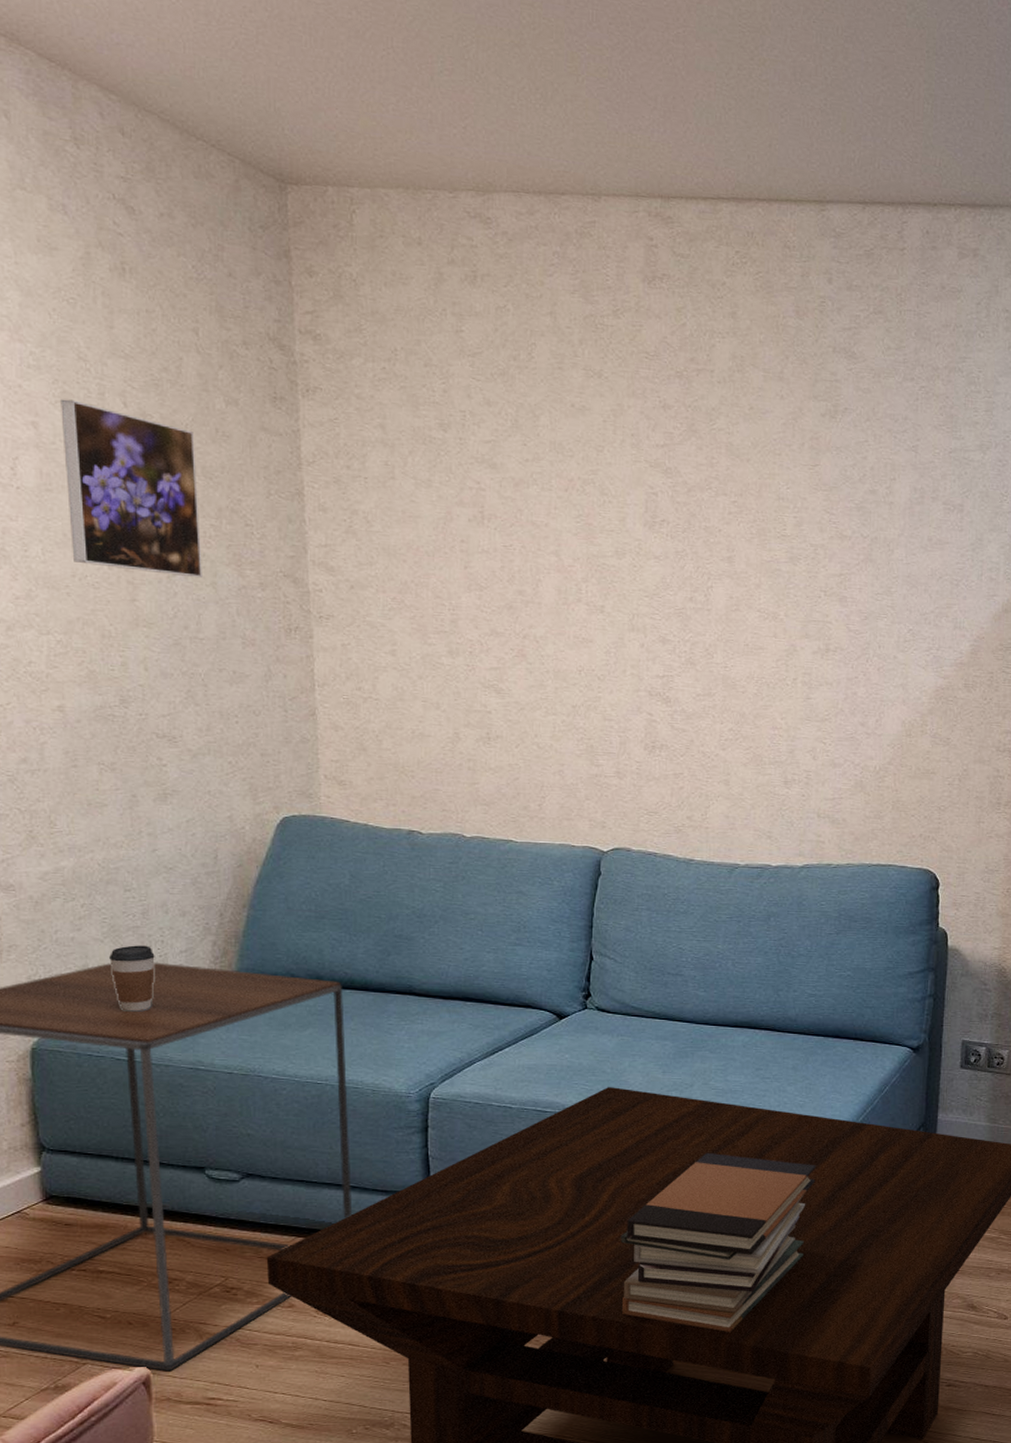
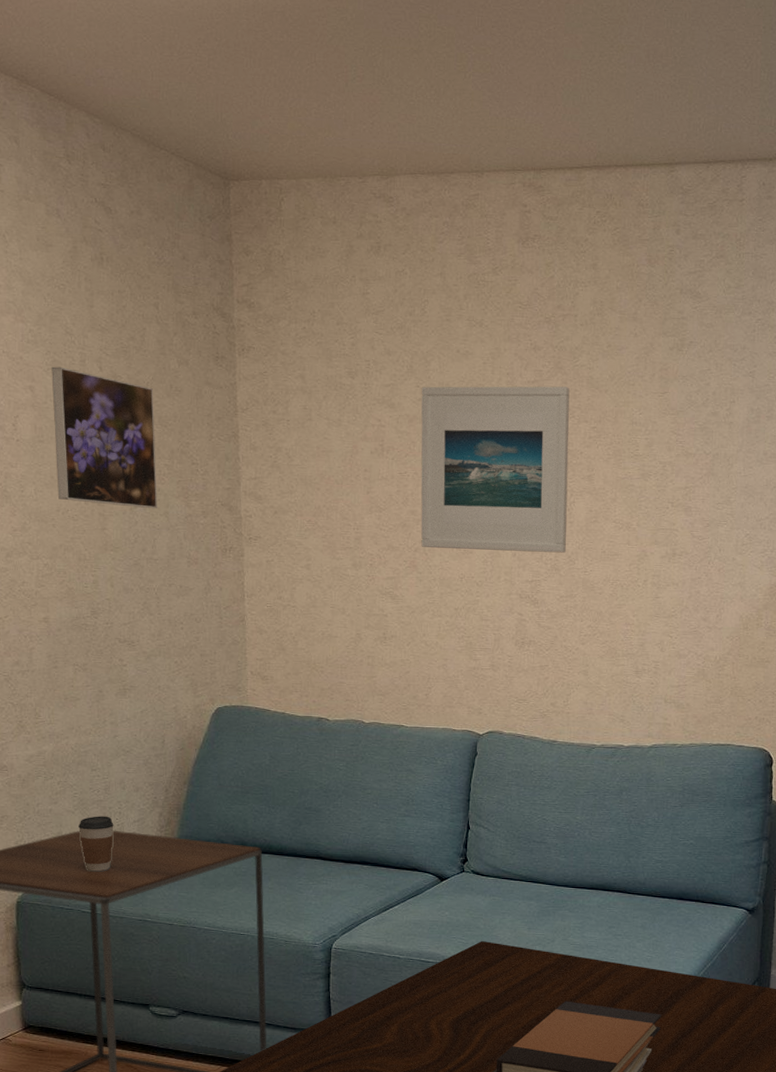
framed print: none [528,445,706,645] -> present [421,386,570,553]

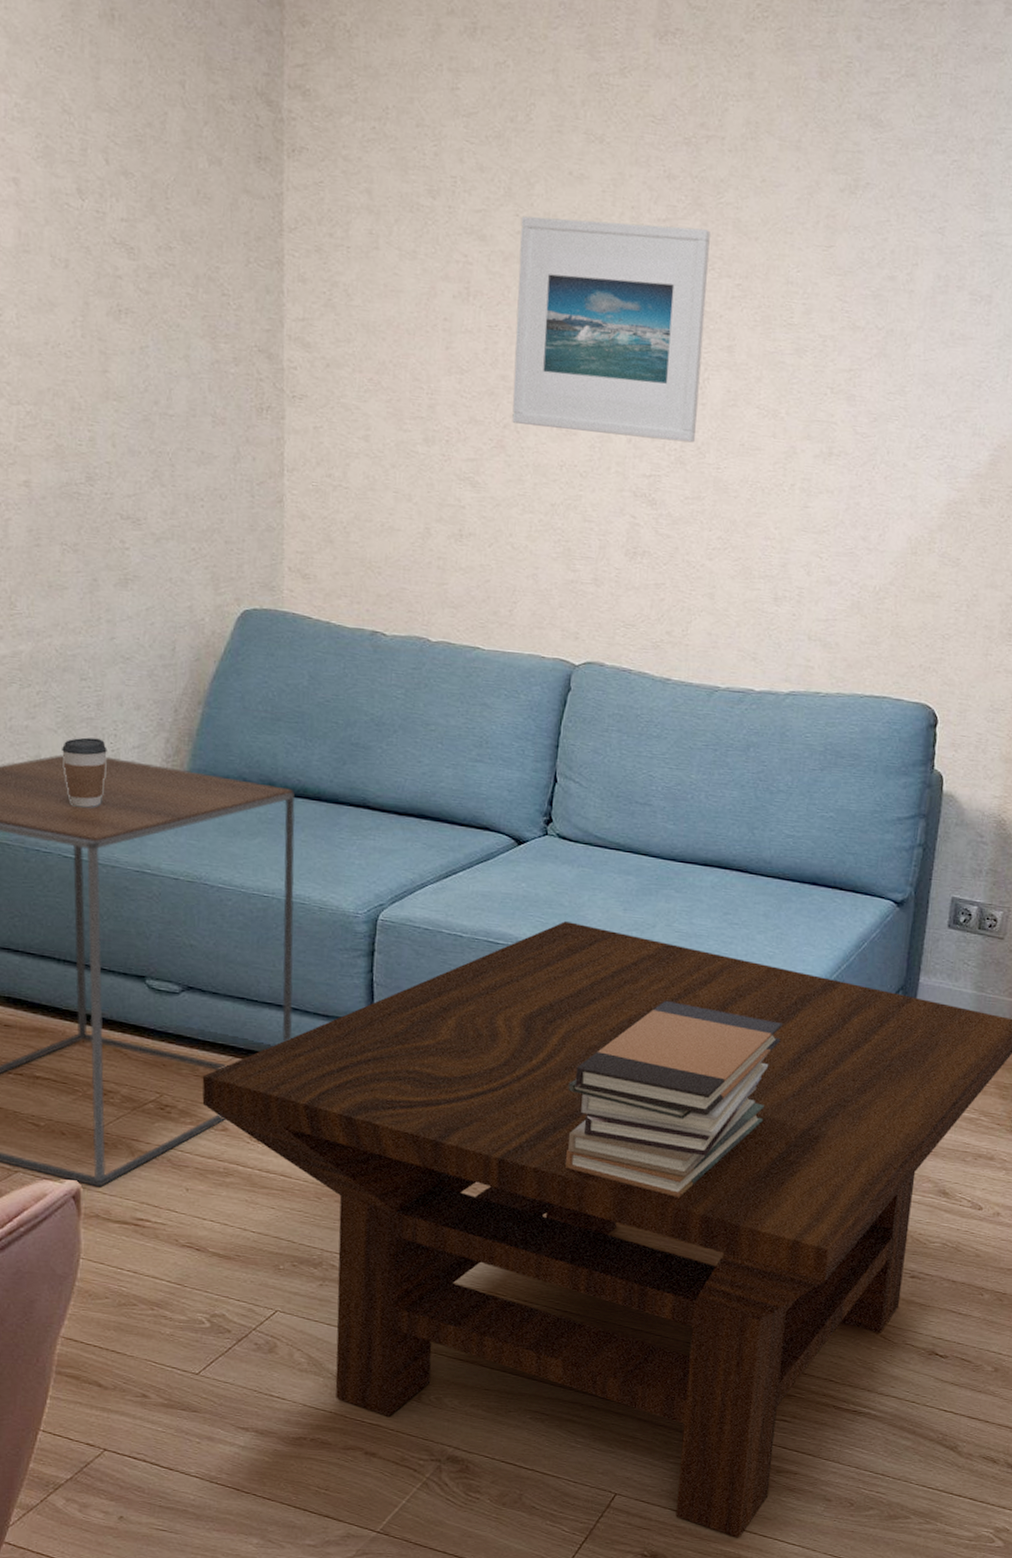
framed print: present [51,366,158,509] -> none [42,154,176,350]

